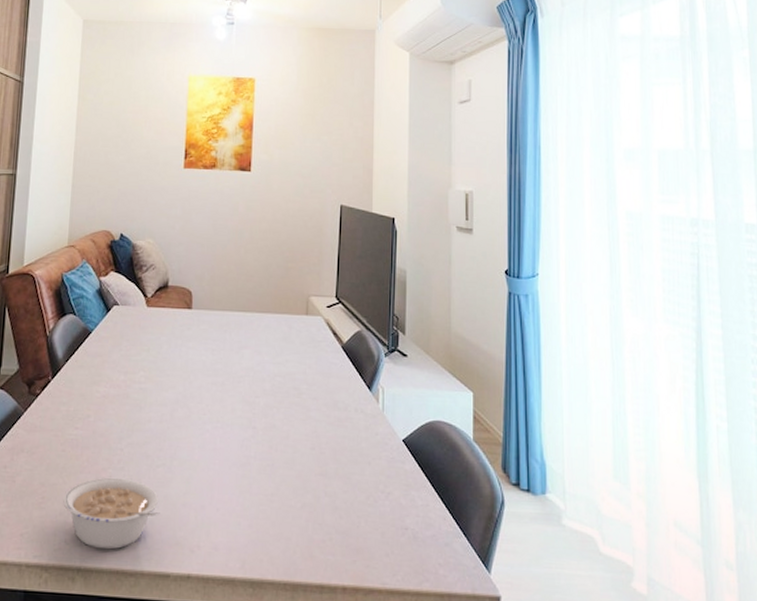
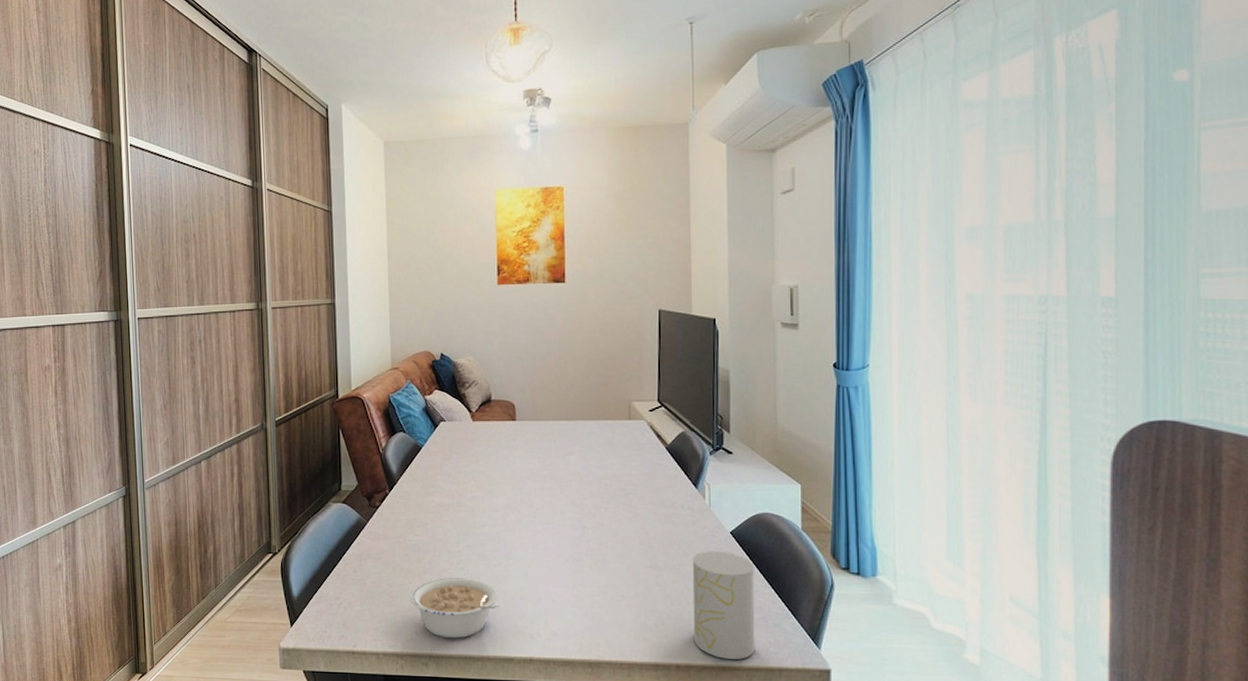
cup: none [362,460,425,582] -> present [692,551,755,659]

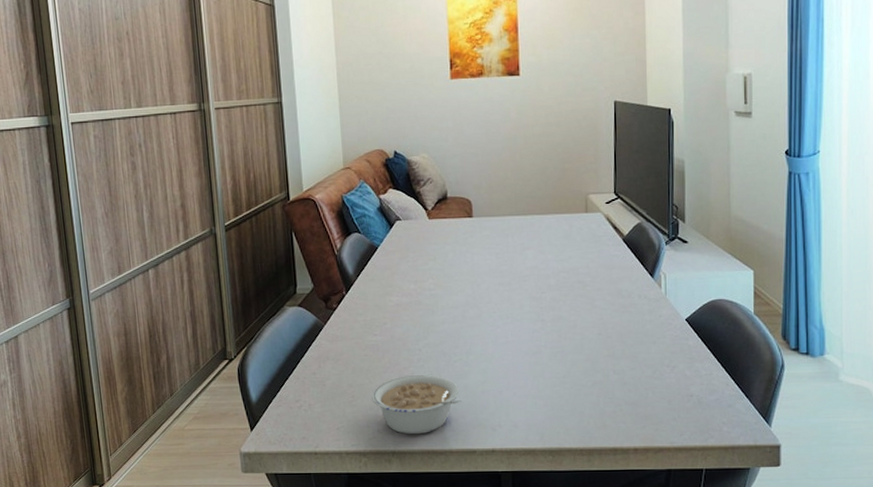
cup: present [692,551,755,659] -> none [649,338,710,440]

